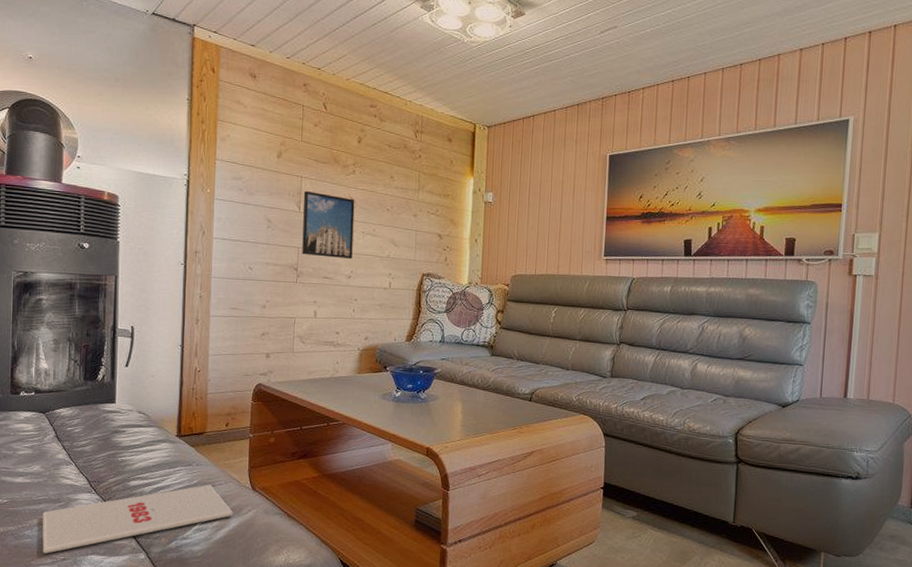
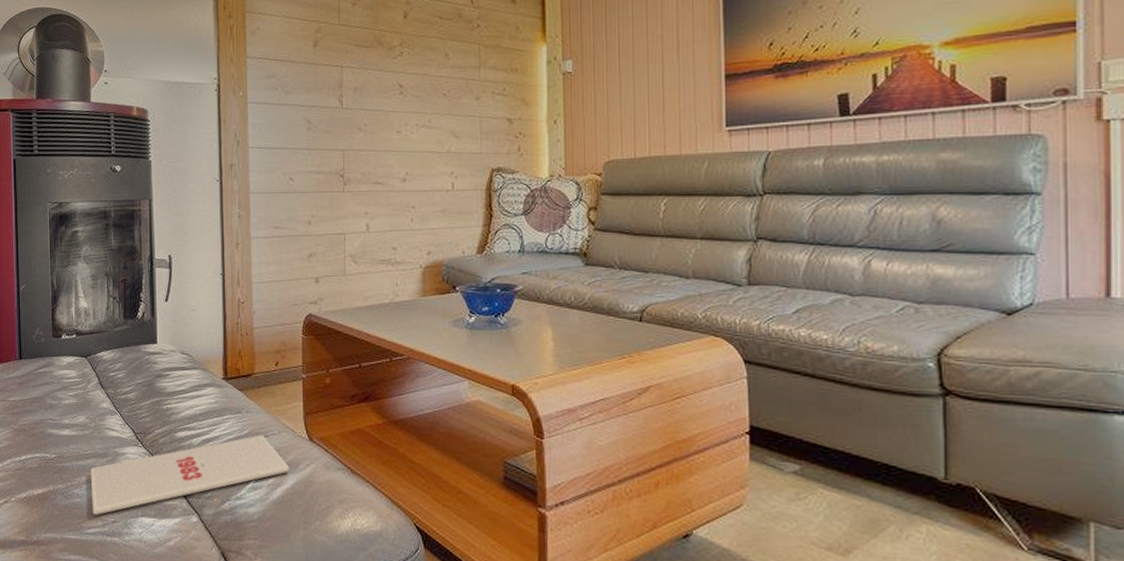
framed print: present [302,190,355,260] -> none [345,81,406,159]

